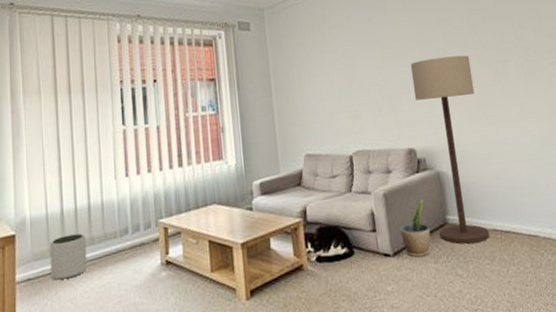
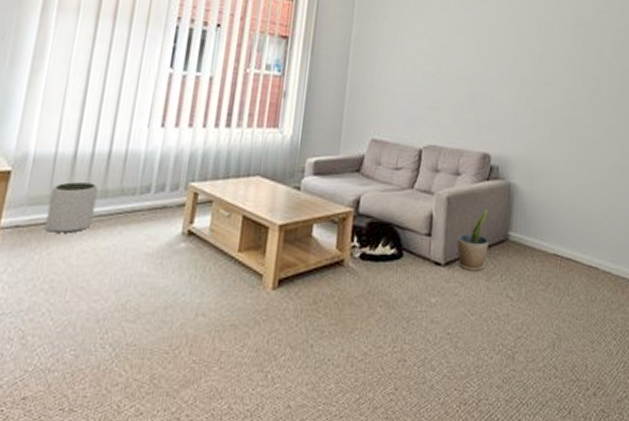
floor lamp: present [410,55,490,244] -> none [497,61,565,265]

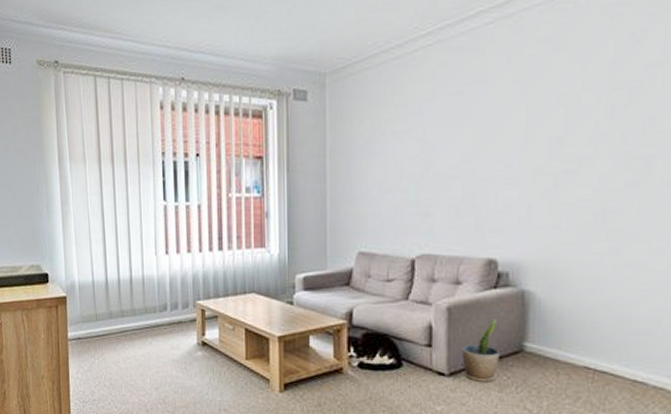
plant pot: present [45,182,98,233] -> none [96,303,129,343]

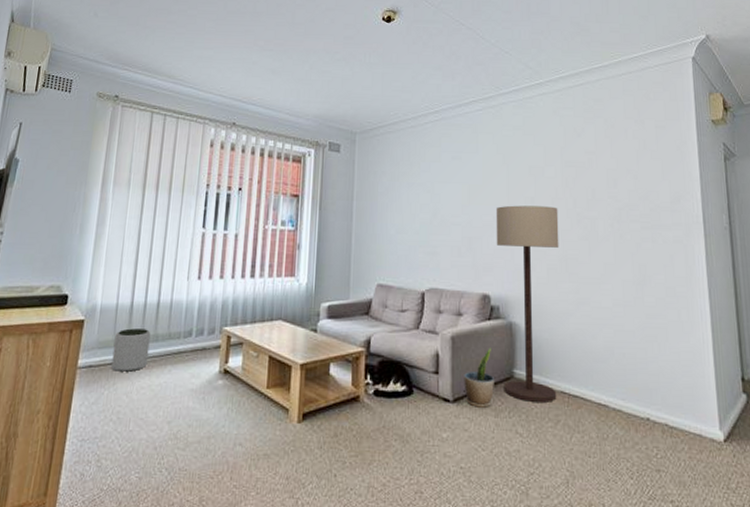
plant pot: none [96,303,129,343] -> present [111,328,151,372]
floor lamp: none [507,145,598,378] -> present [496,205,559,402]

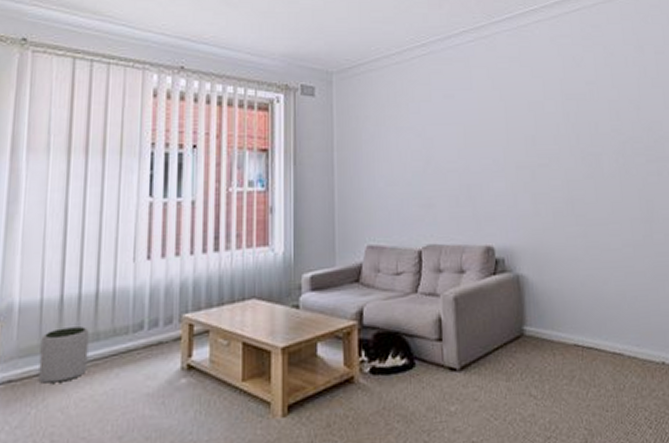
potted plant: present [464,348,494,408] -> none [470,305,504,373]
floor lamp: present [496,205,559,402] -> none [495,144,570,360]

